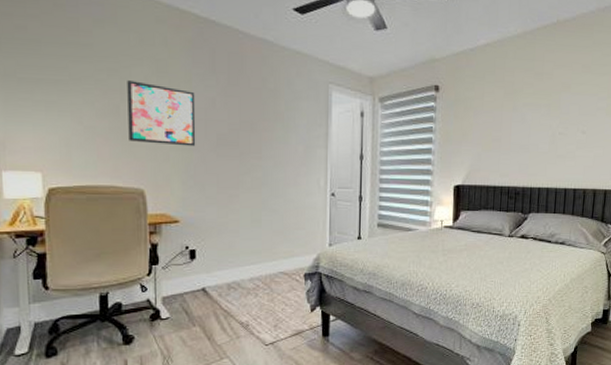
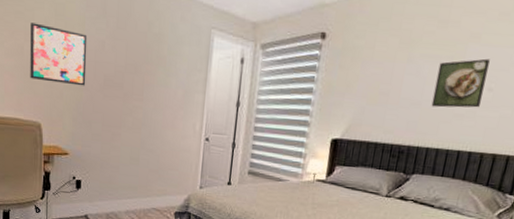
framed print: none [537,105,580,150] -> present [431,58,490,108]

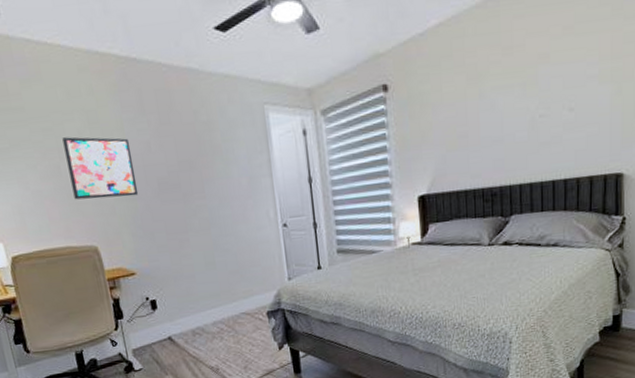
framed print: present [431,58,490,108] -> none [513,77,564,140]

